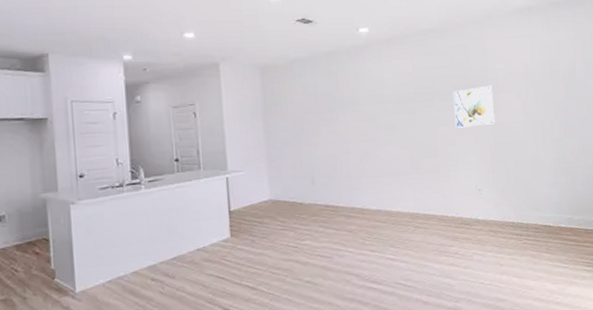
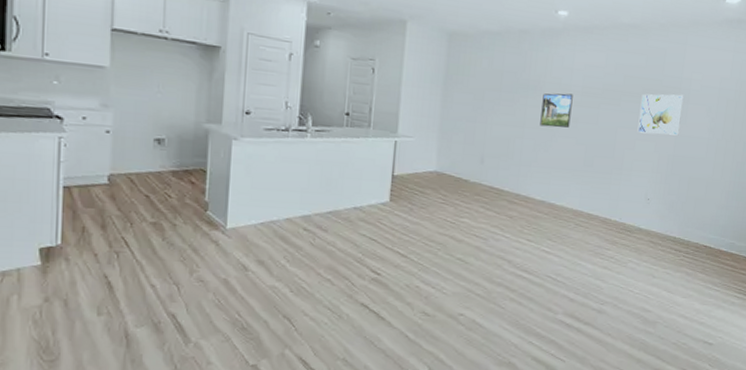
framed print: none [359,103,391,139] -> present [540,93,573,128]

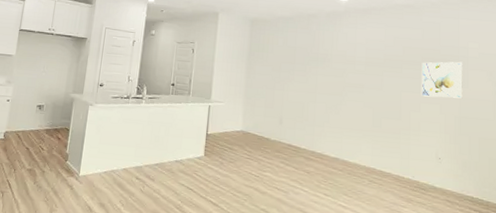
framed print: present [540,93,573,128] -> none [330,63,358,93]

